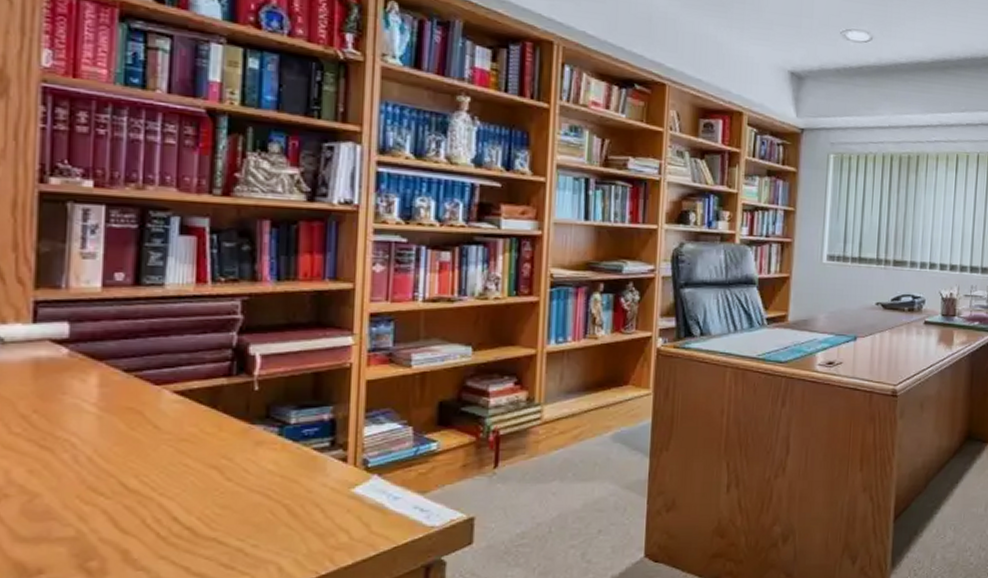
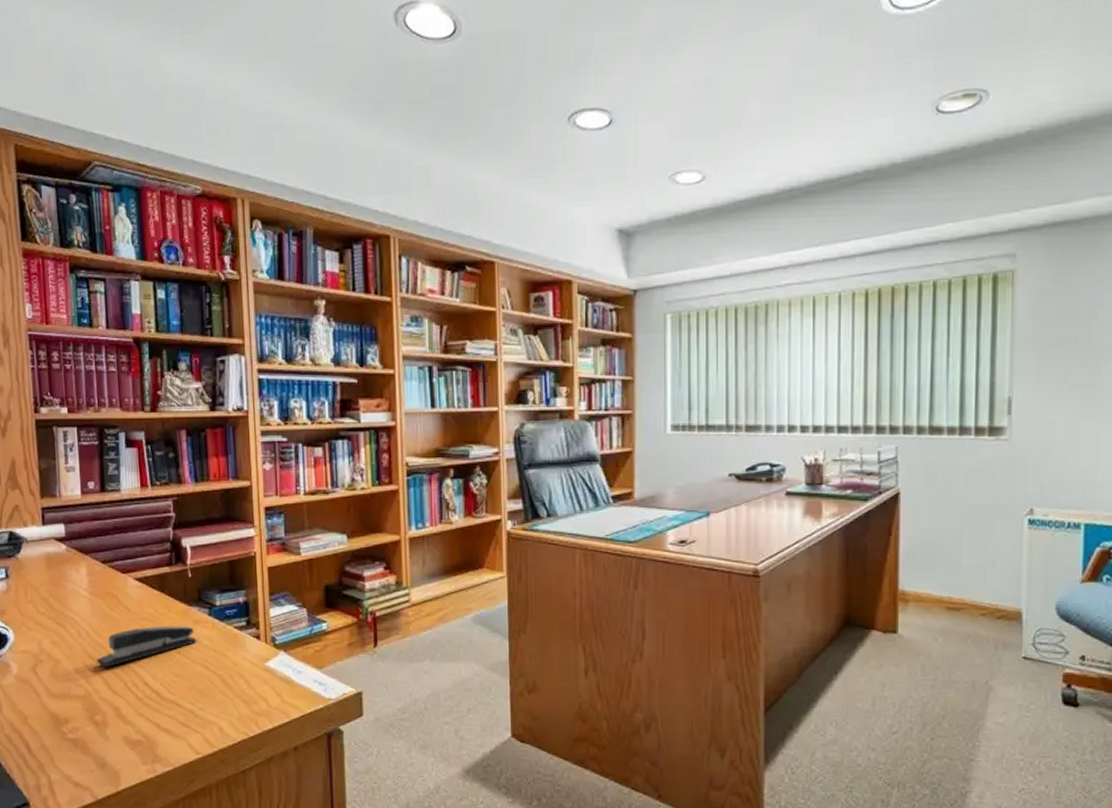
stapler: none [100,448,258,501] -> present [96,626,197,668]

